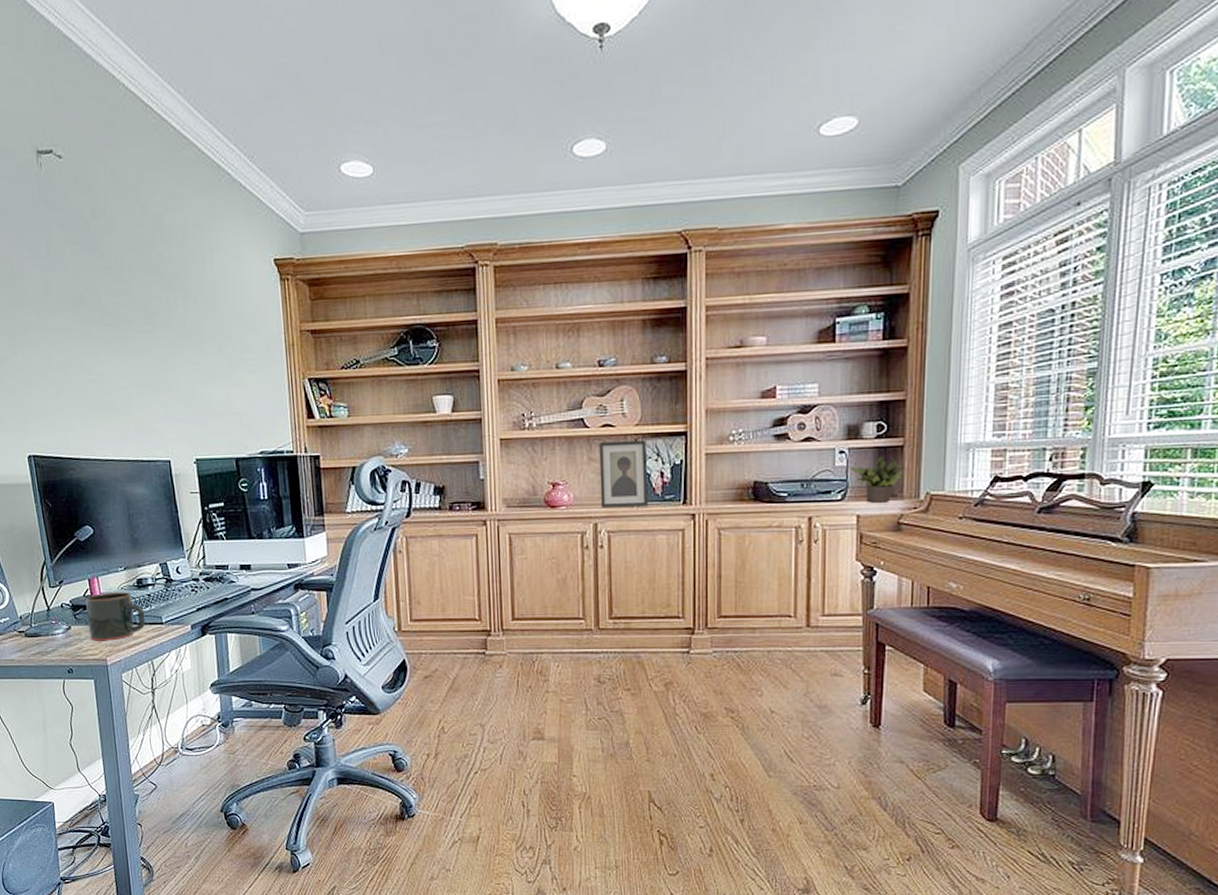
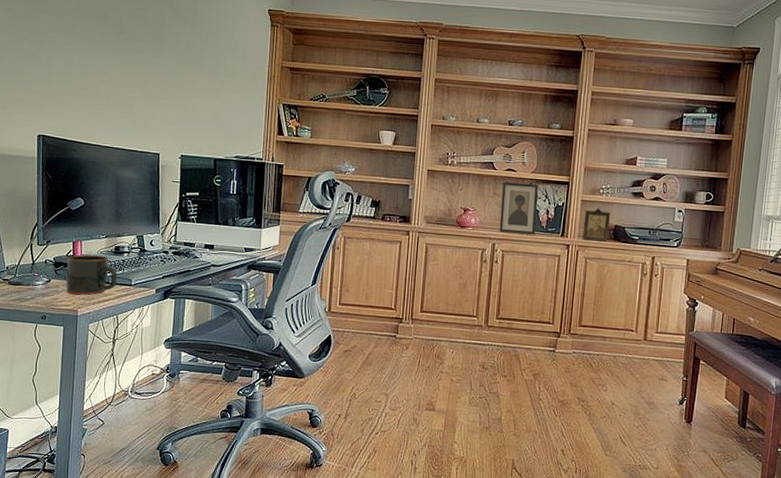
photo frame: none [711,461,747,506] -> present [582,208,611,242]
potted plant: present [848,456,904,504] -> none [683,217,723,253]

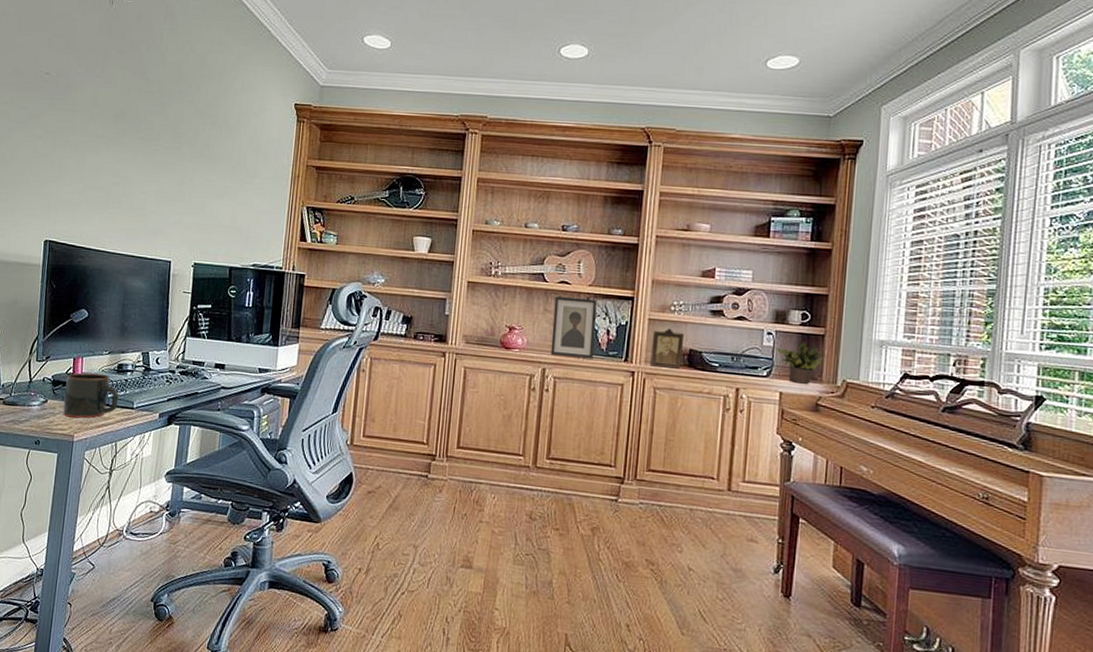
potted plant: none [683,217,723,253] -> present [774,341,824,385]

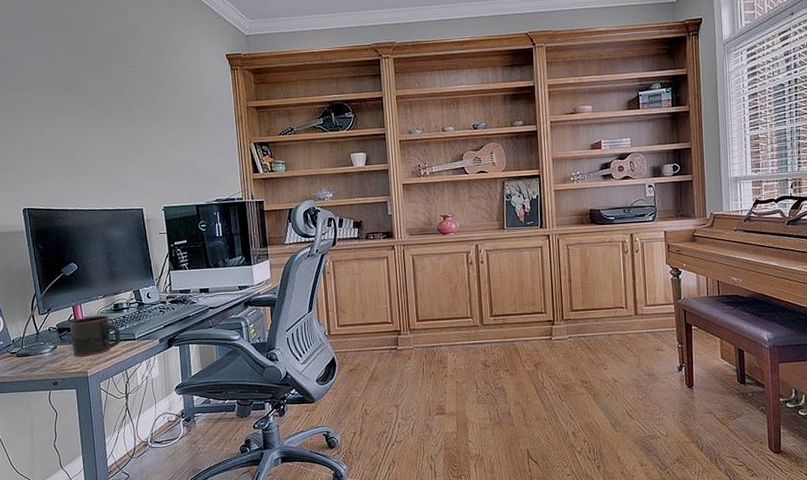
picture frame: present [550,295,597,359] -> none [476,181,515,233]
photo frame: present [650,328,685,369] -> none [559,195,585,228]
potted plant: present [774,341,824,385] -> none [655,188,694,223]

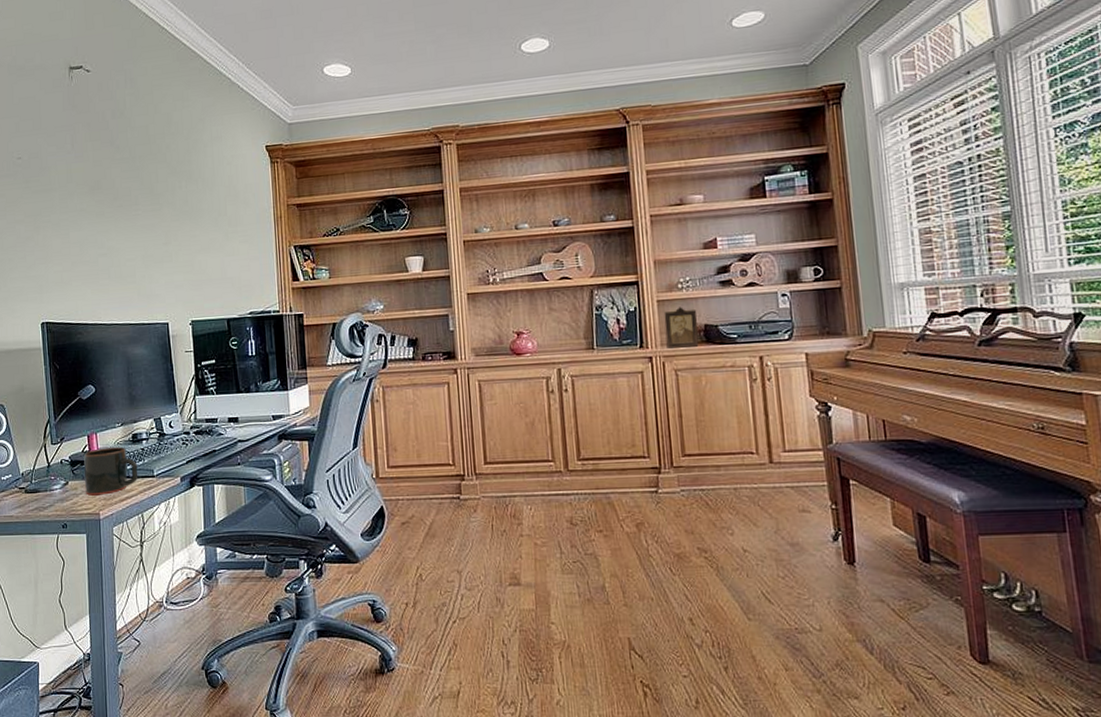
photo frame: none [559,195,585,228] -> present [663,307,699,349]

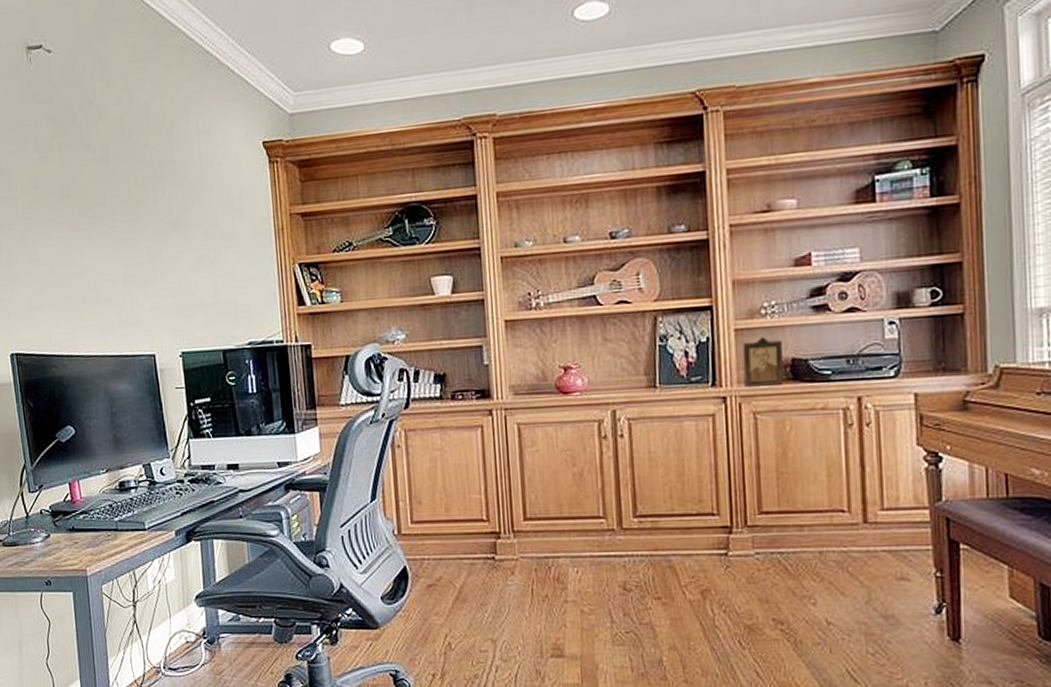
mug: present [83,447,138,496] -> none [65,496,128,550]

